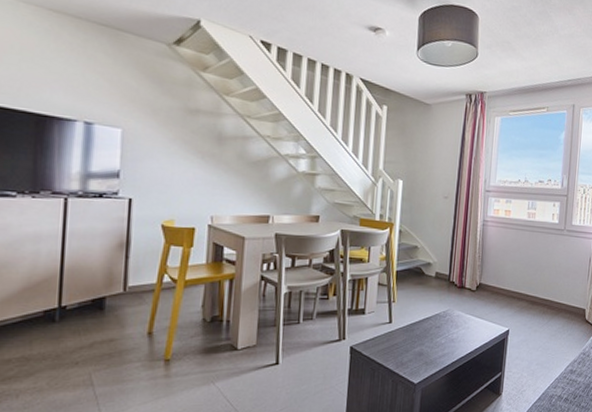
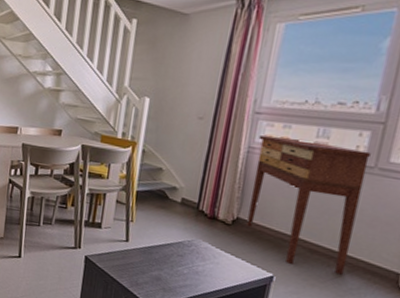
console table: none [487,210,561,318] -> present [247,135,371,275]

